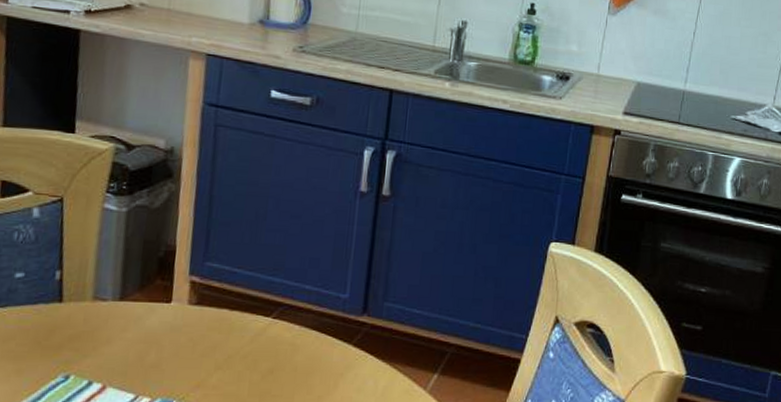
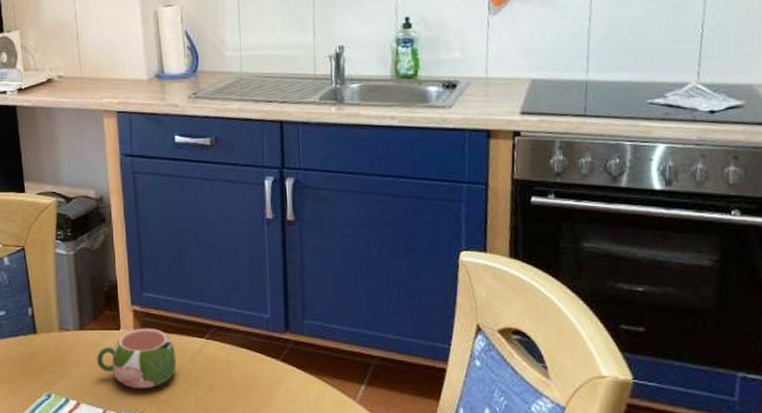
mug: none [136,302,235,372] -> present [97,328,176,389]

